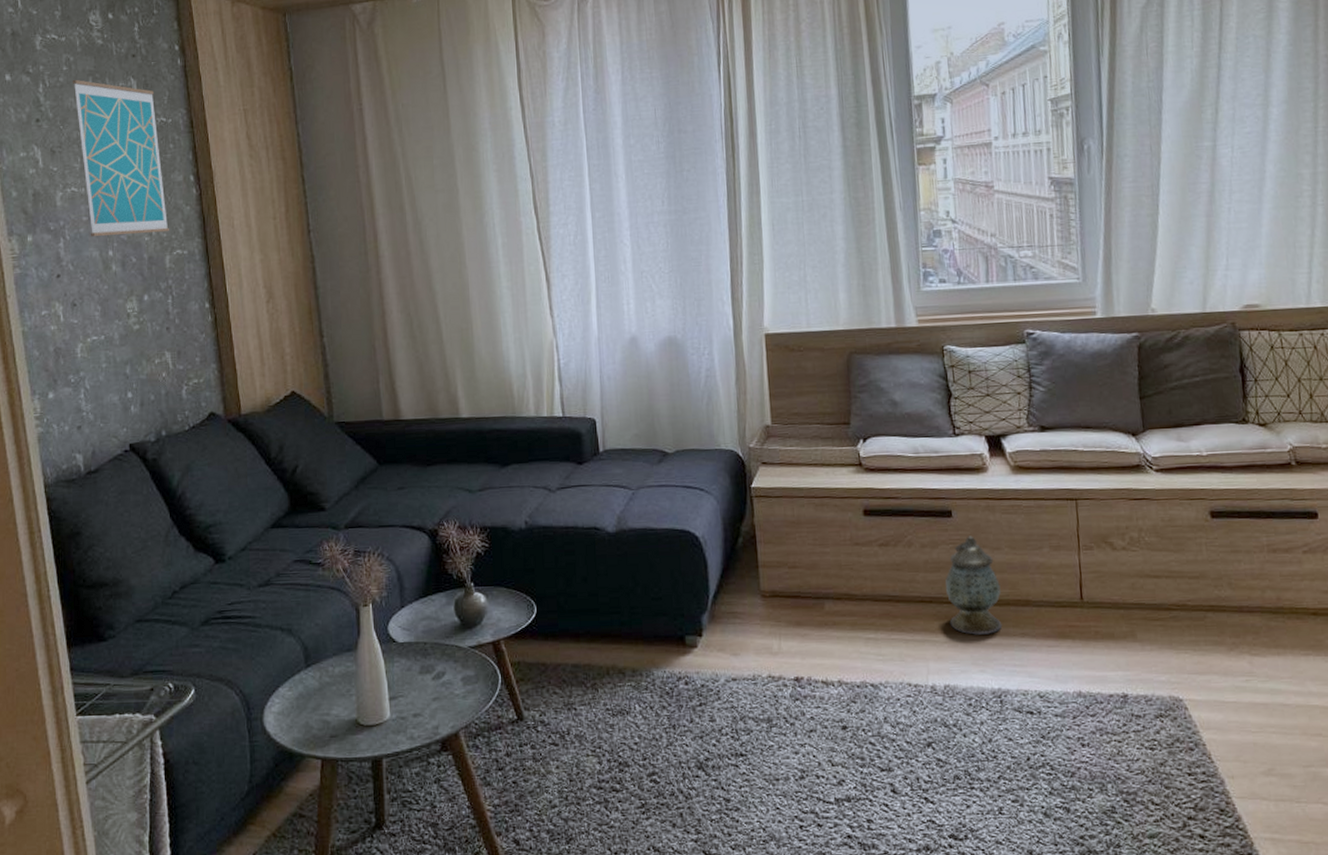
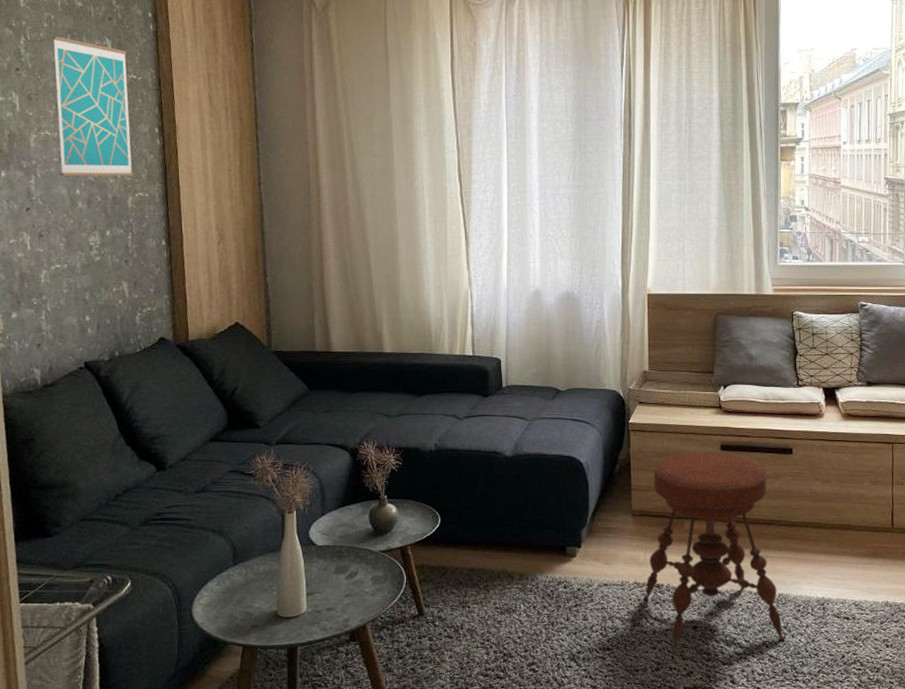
stool: none [780,518,956,760] -> present [643,452,786,654]
lantern: present [945,536,1002,635] -> none [784,470,828,553]

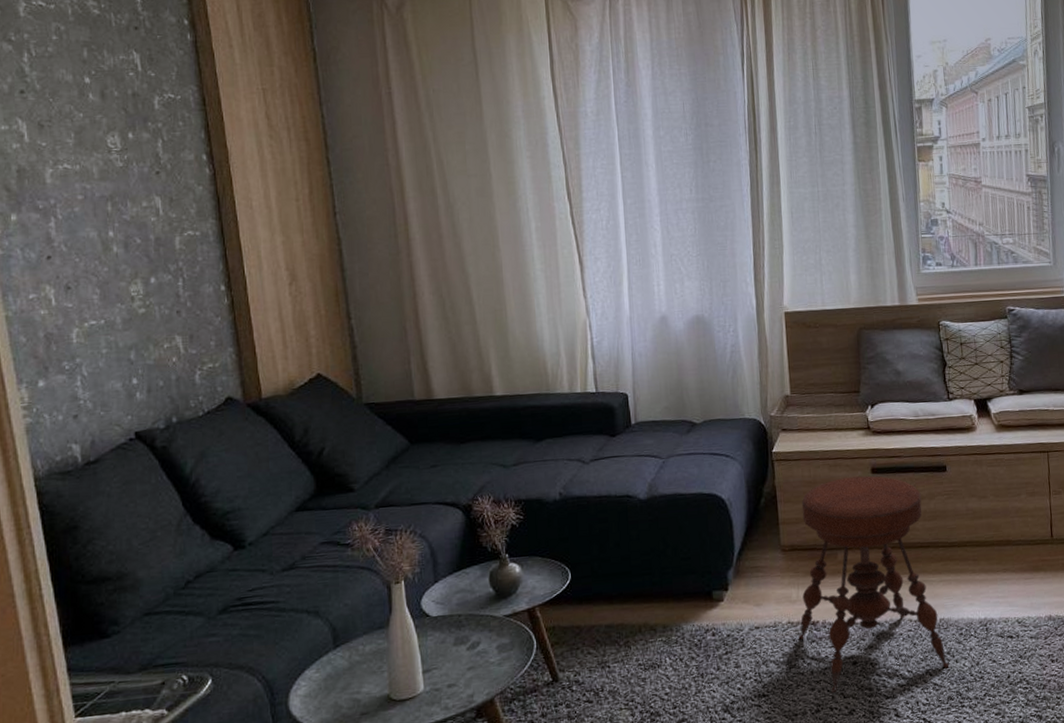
wall art: present [51,36,134,177] -> none [63,51,180,216]

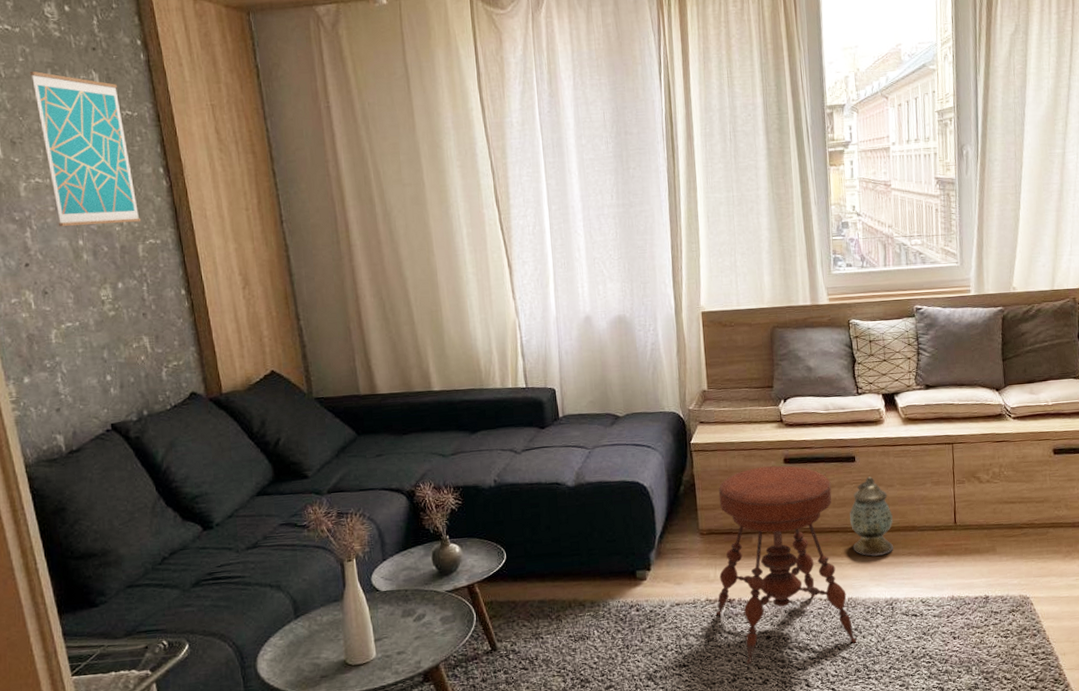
wall art: none [63,51,180,216] -> present [29,71,142,226]
lantern: none [940,487,988,574] -> present [849,476,894,557]

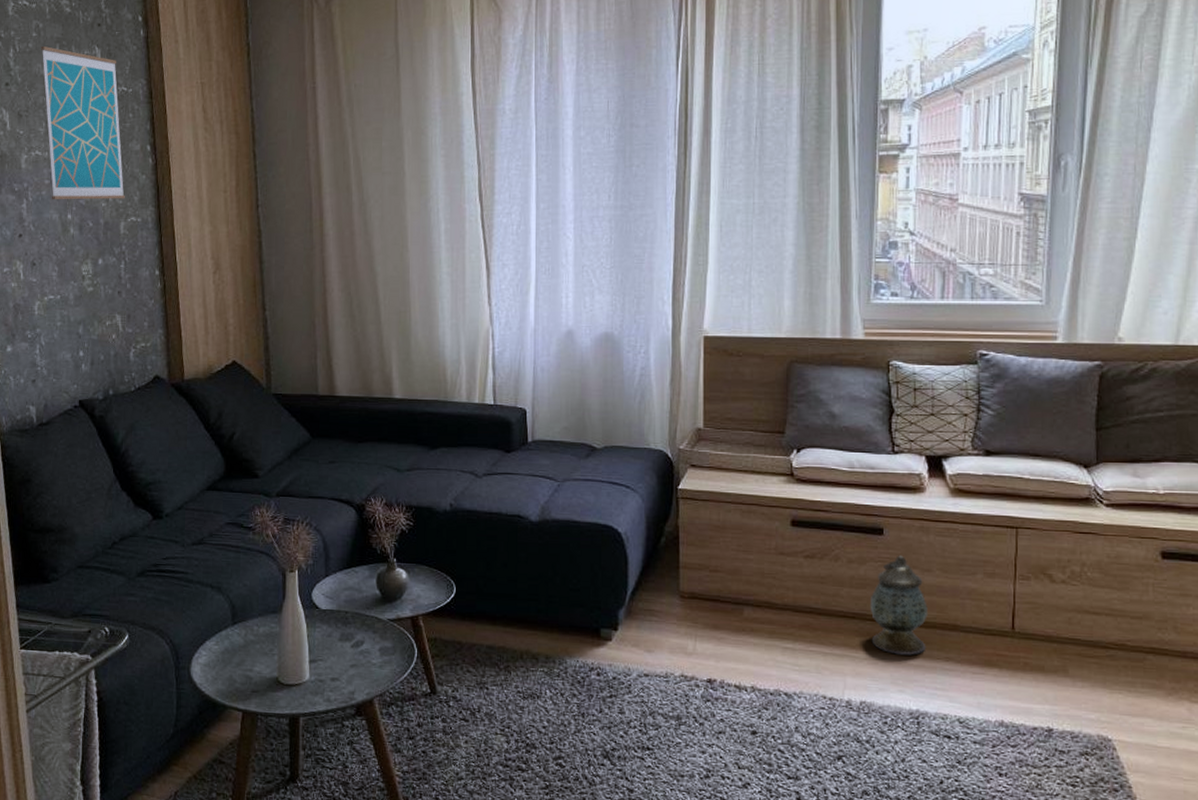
stool: present [715,465,857,665] -> none [691,527,868,761]

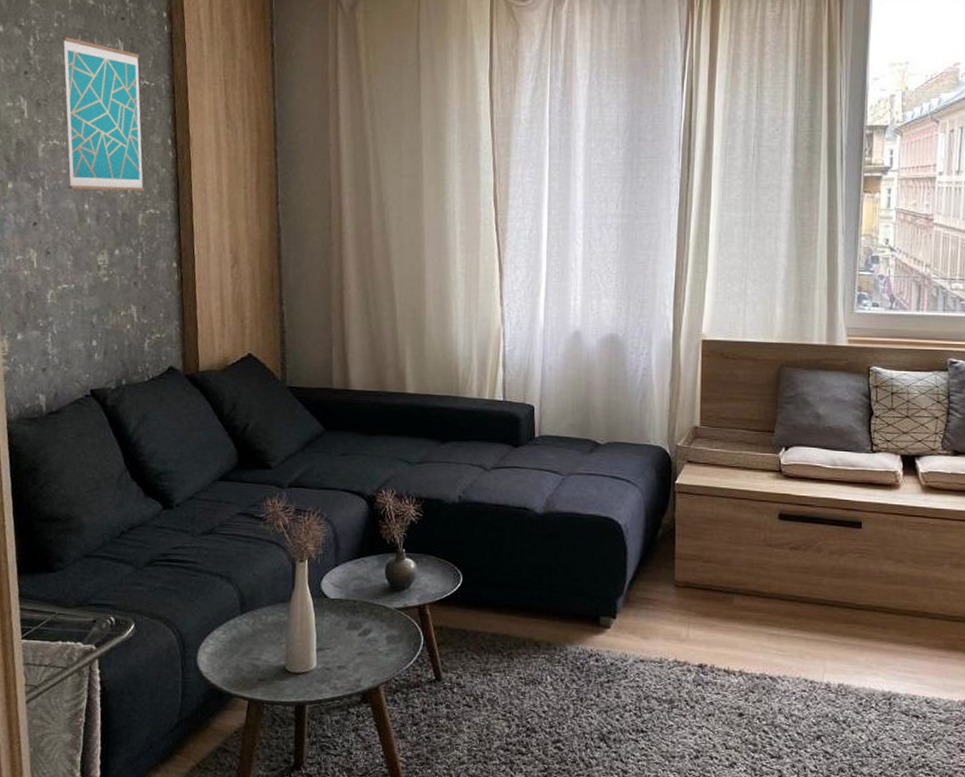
lantern: present [869,555,928,656] -> none [848,547,900,641]

